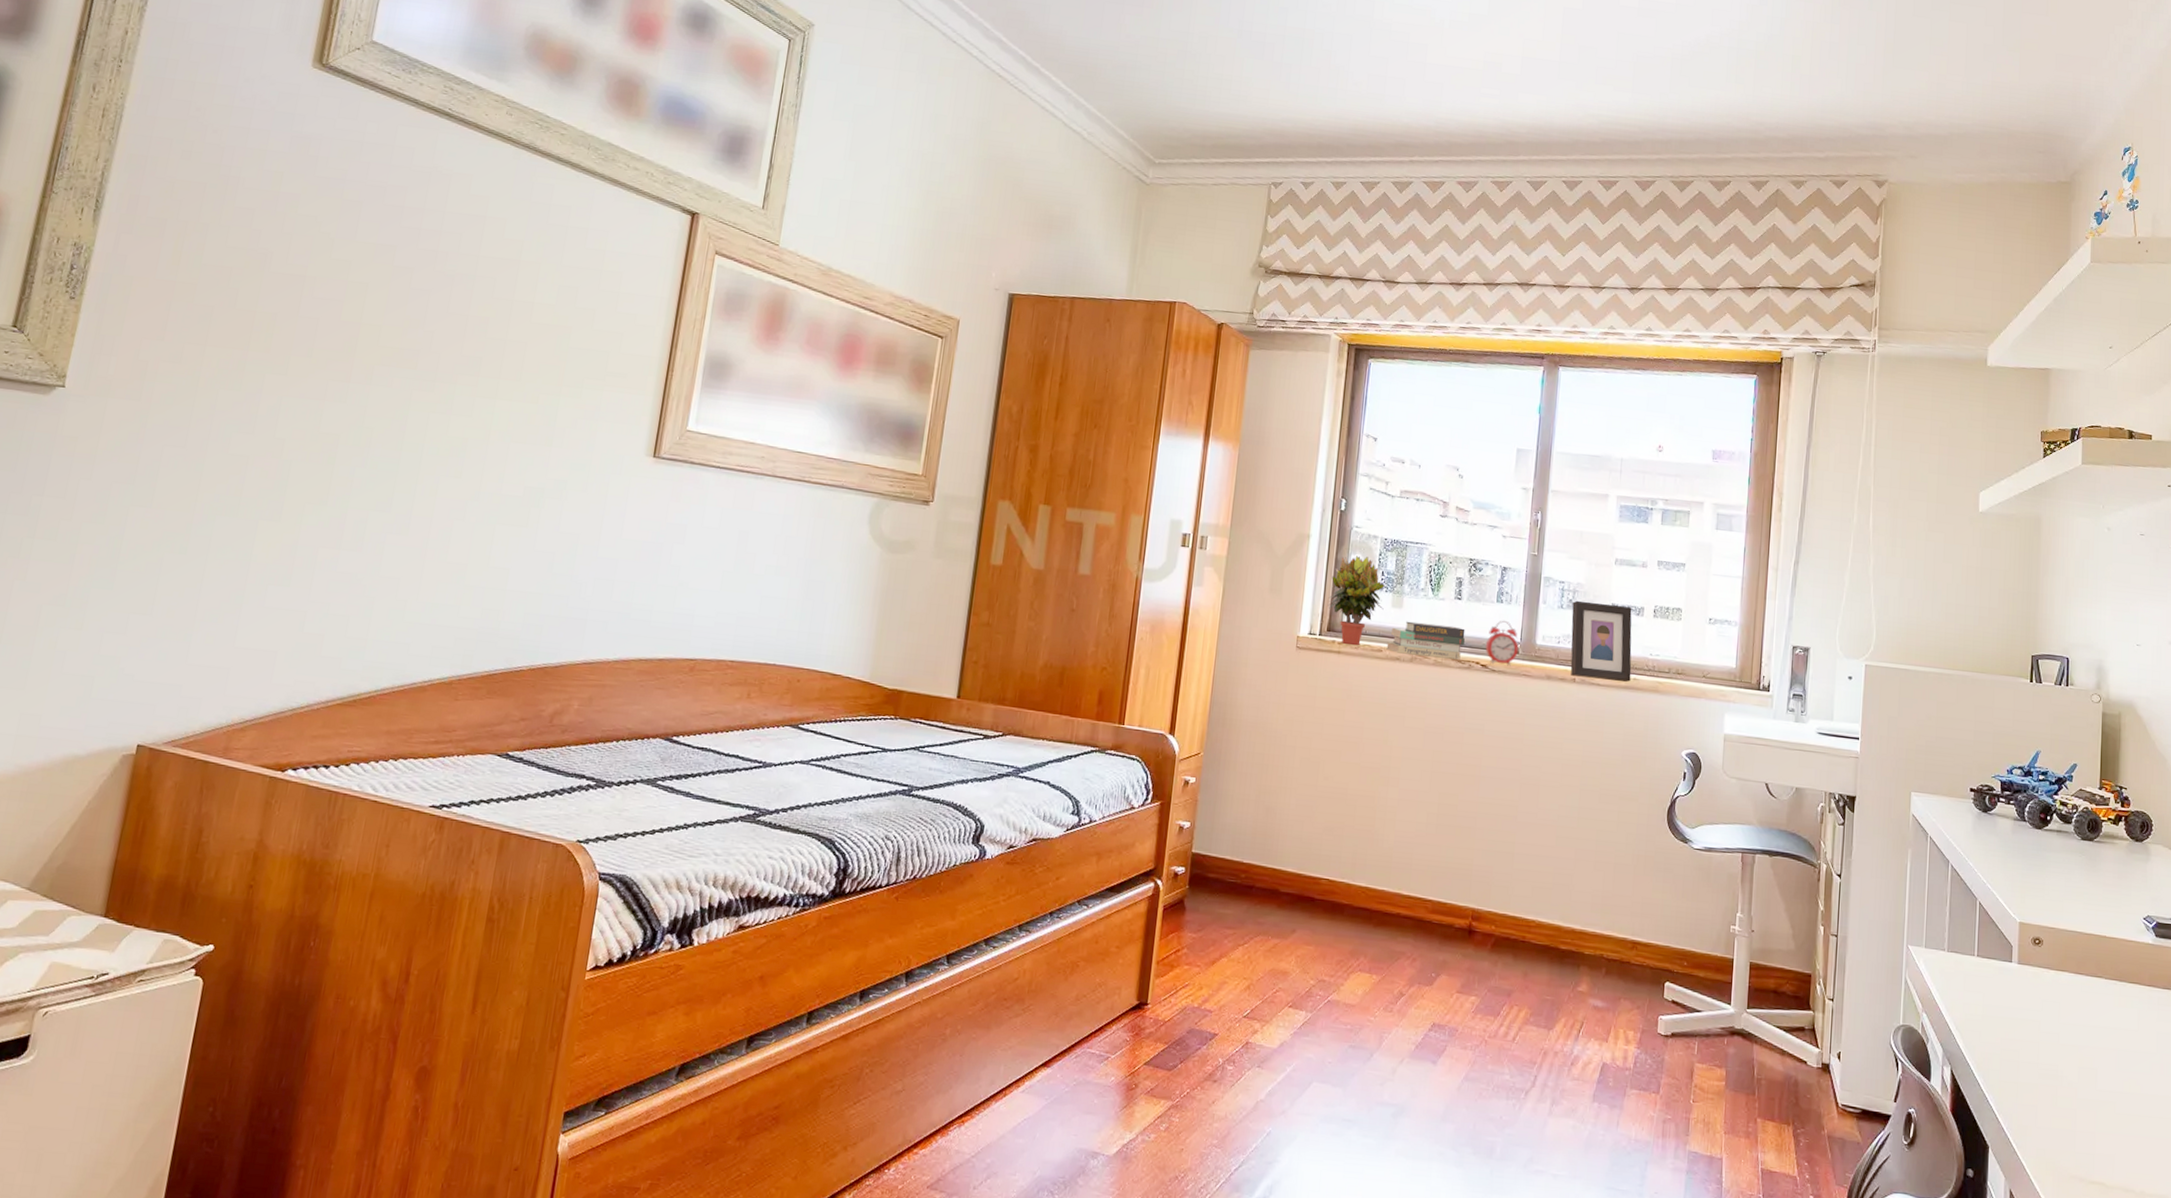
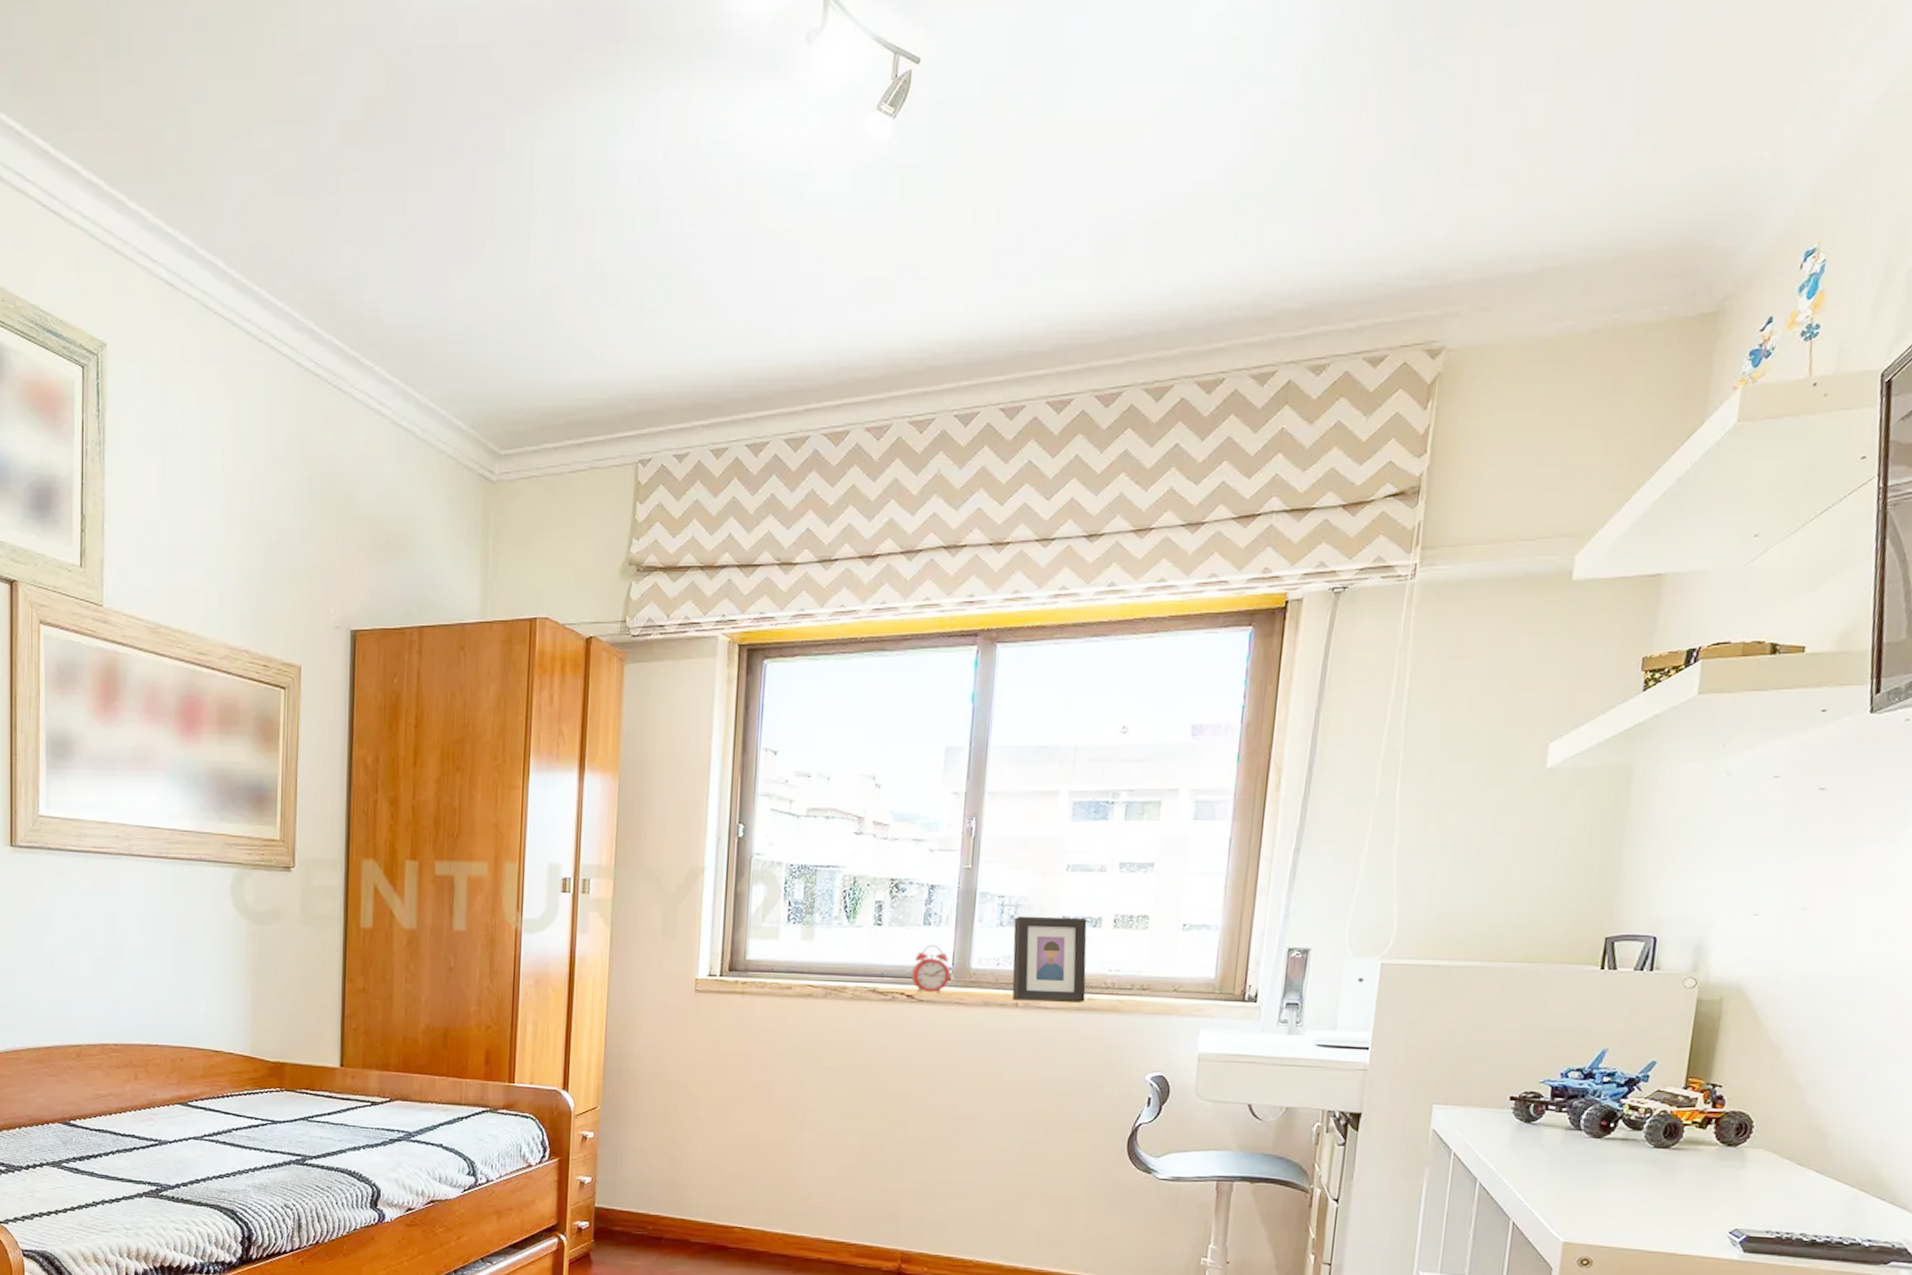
potted plant: present [1328,556,1385,646] -> none [728,886,792,985]
books: present [1386,621,1465,660] -> none [797,953,887,991]

